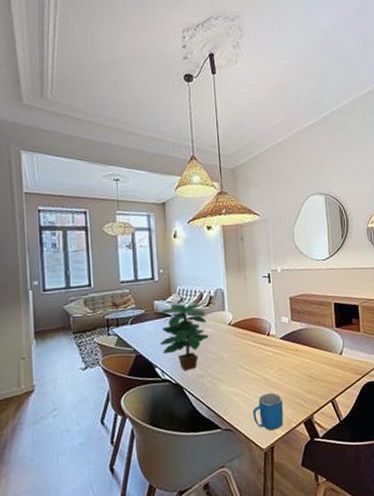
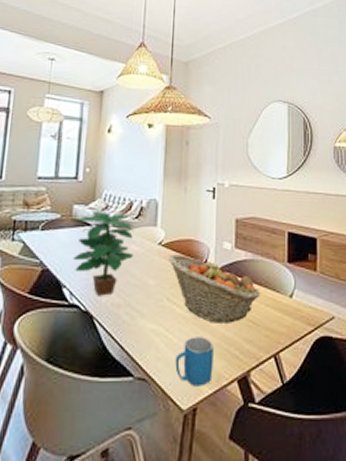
fruit basket: none [238,331,316,382] -> present [169,254,260,323]

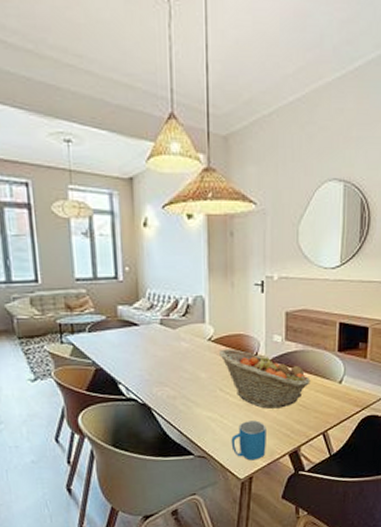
potted plant: present [72,211,135,296] -> none [123,311,184,390]

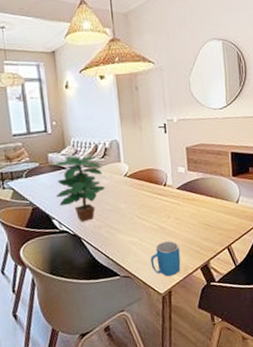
potted plant: none [123,311,184,390] -> present [53,155,105,222]
fruit basket: present [219,349,311,409] -> none [134,181,212,231]

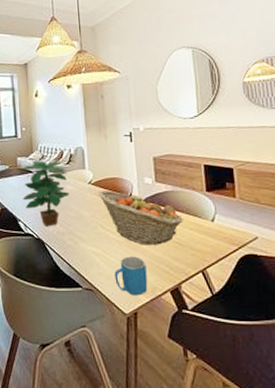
fruit basket: none [134,181,212,231] -> present [99,190,183,245]

